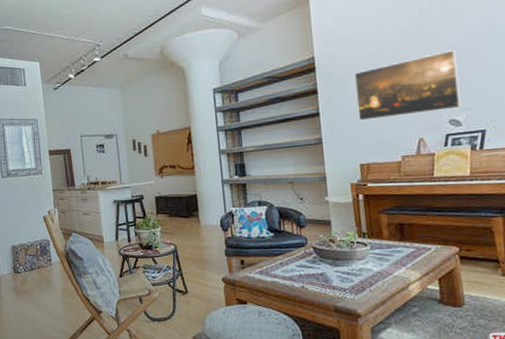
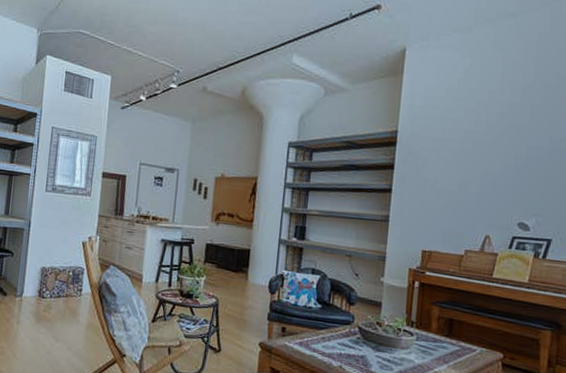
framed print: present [354,50,462,121] -> none [429,152,537,213]

